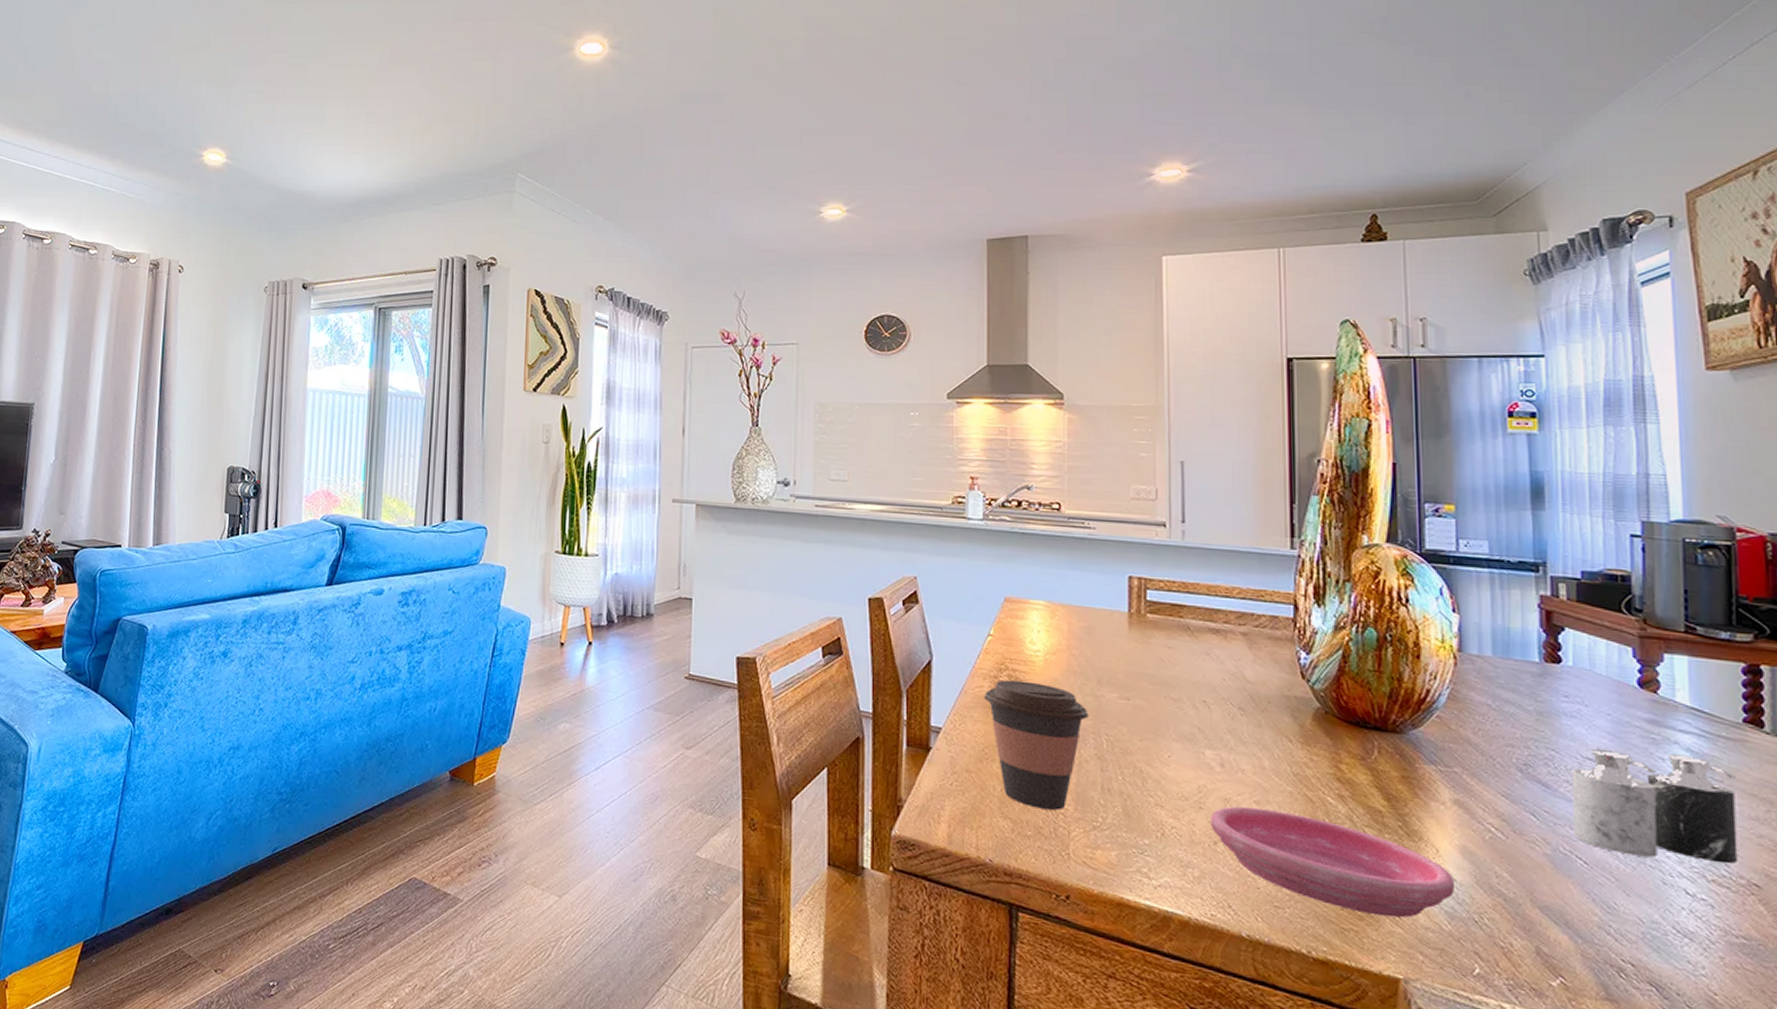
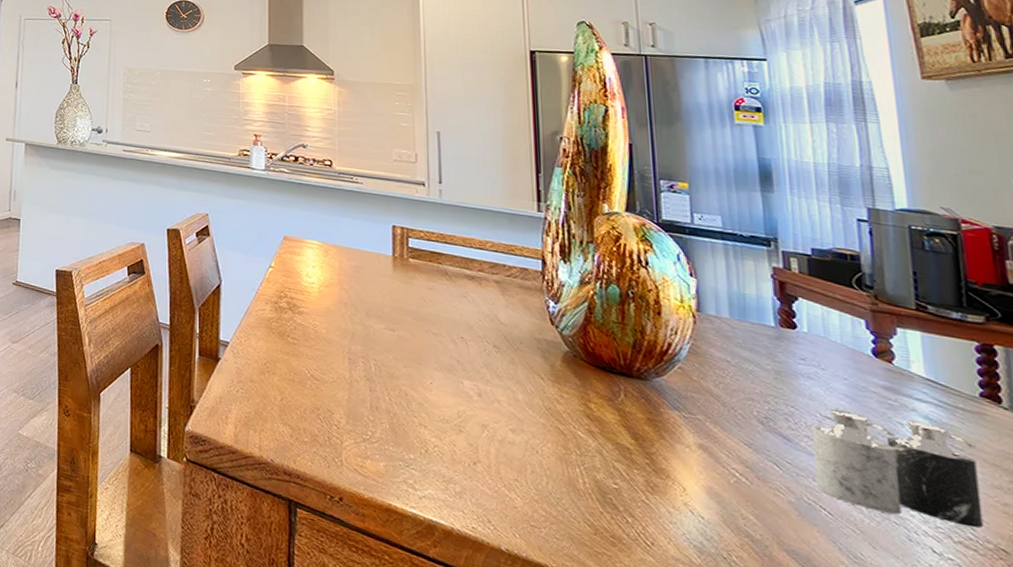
coffee cup: present [984,679,1089,810] -> none [266,305,358,422]
saucer: present [1210,806,1456,918] -> none [469,432,703,548]

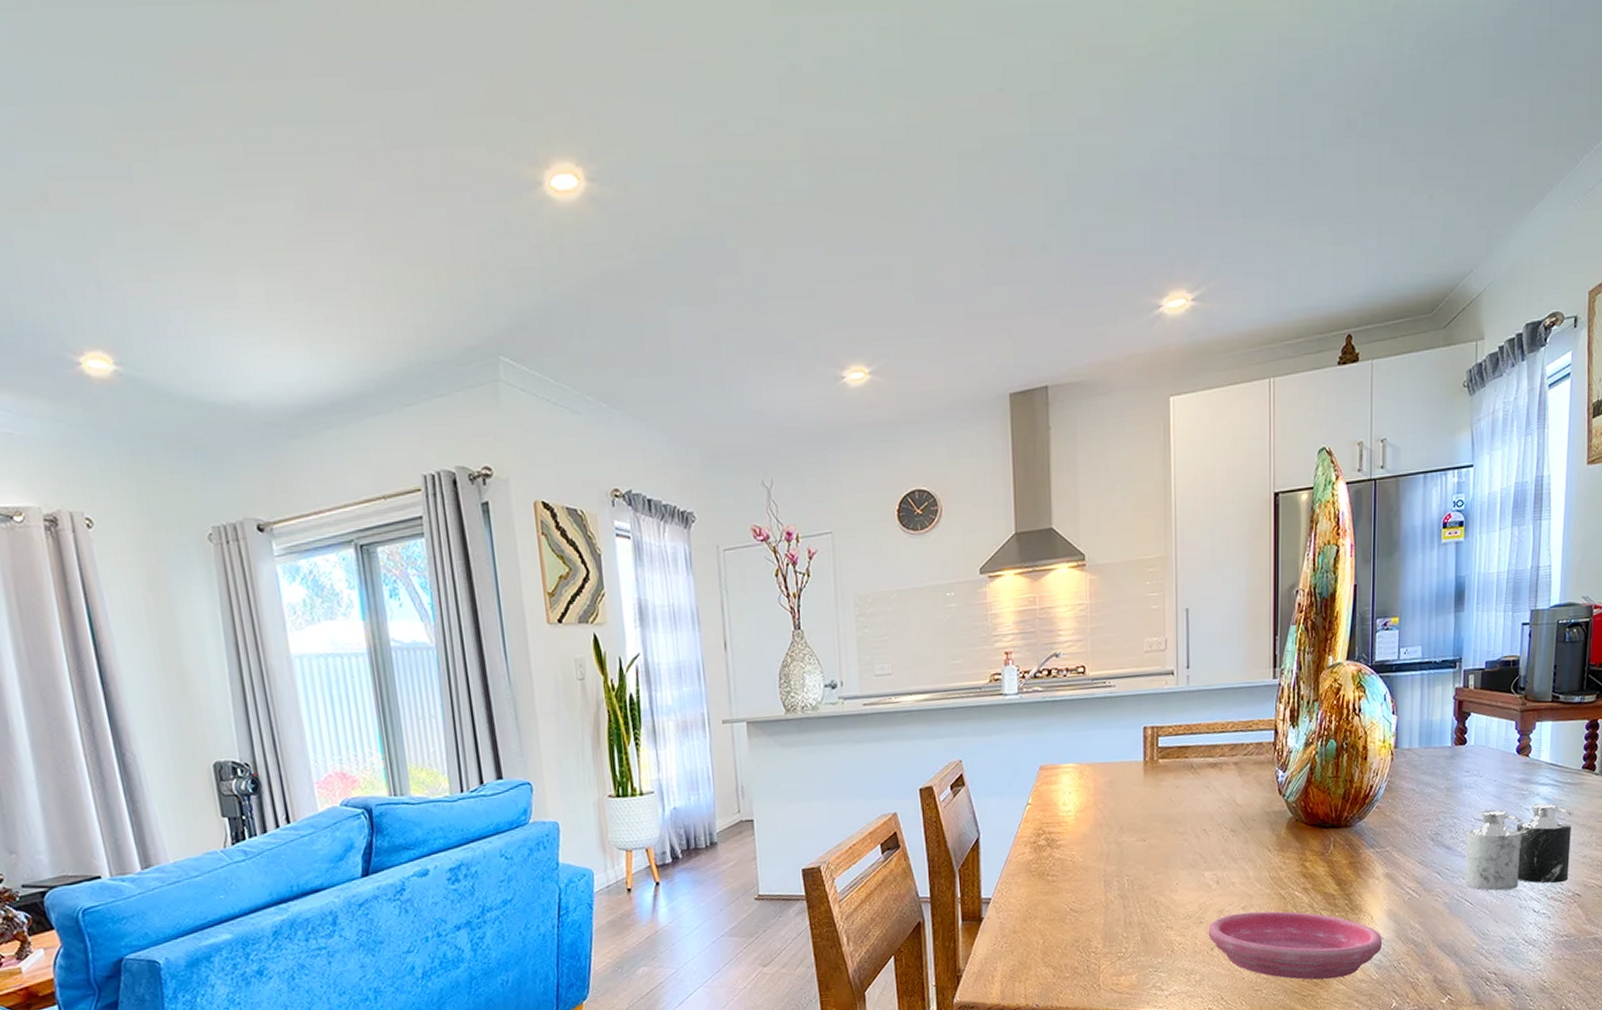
saucer: none [469,432,703,548] -> present [1208,911,1383,980]

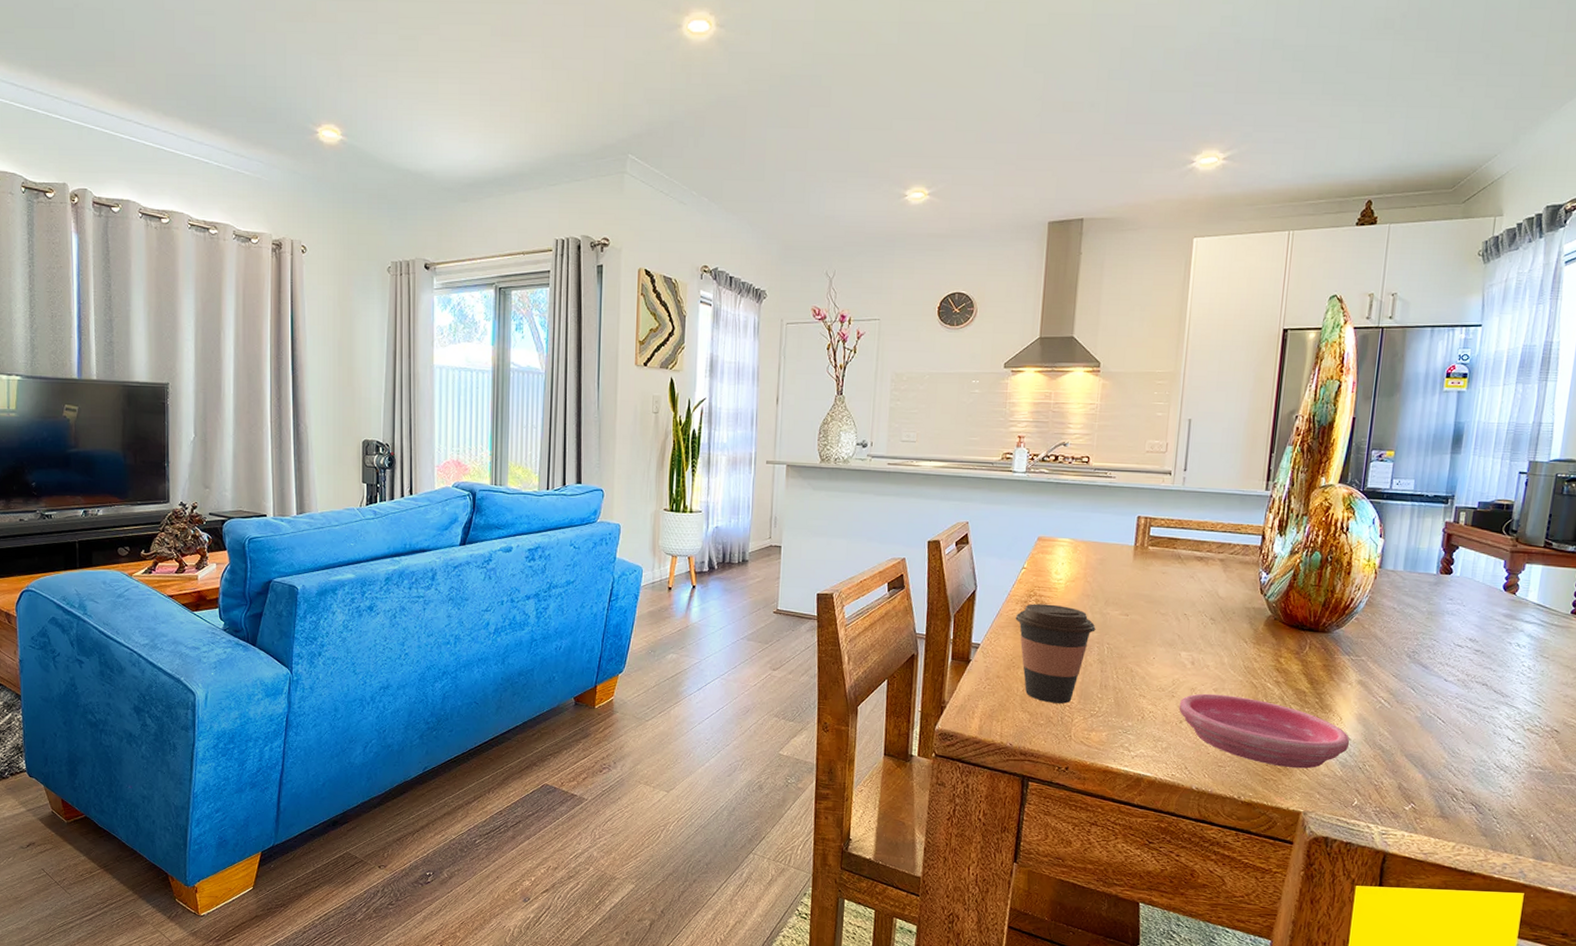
coffee cup: none [1025,840,1113,952] -> present [1015,603,1096,704]
candle: present [1465,803,1573,891] -> none [1439,637,1558,717]

